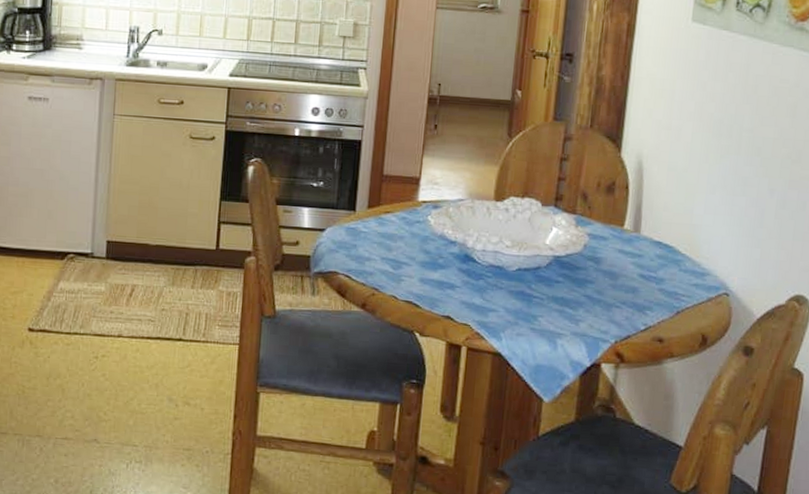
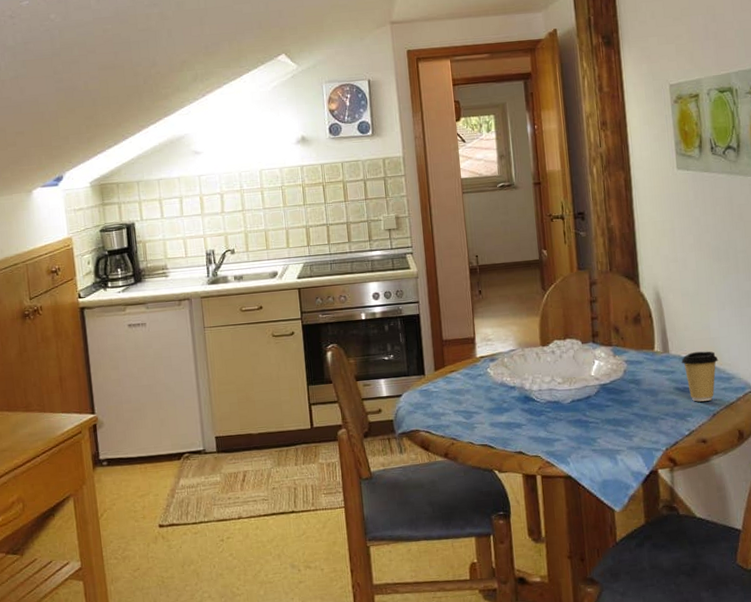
coffee cup: none [652,237,696,296] -> present [681,351,719,402]

